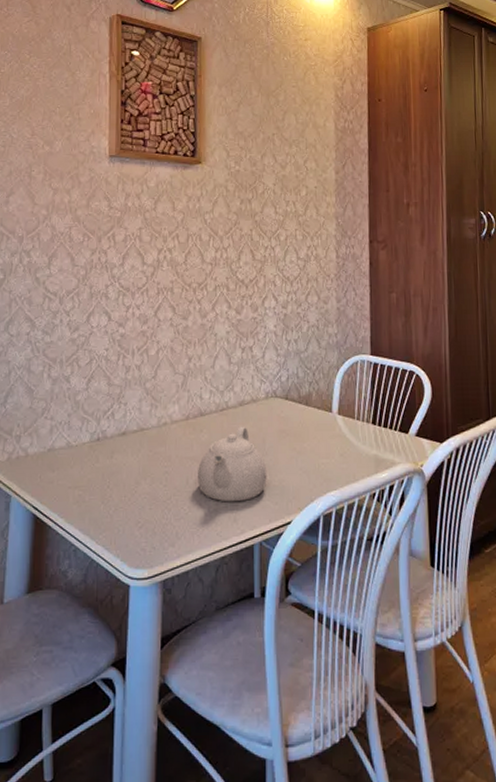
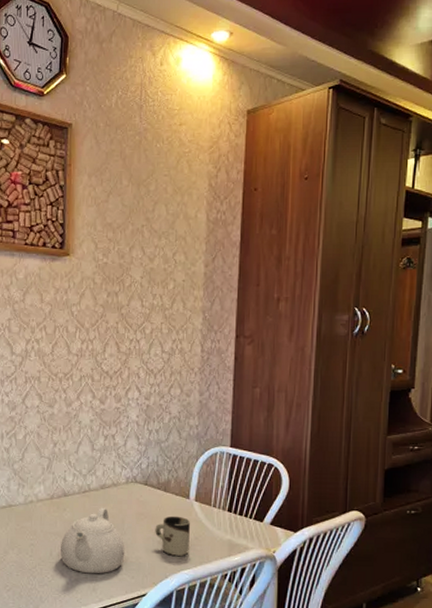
cup: none [298,431,335,477] -> present [155,516,190,557]

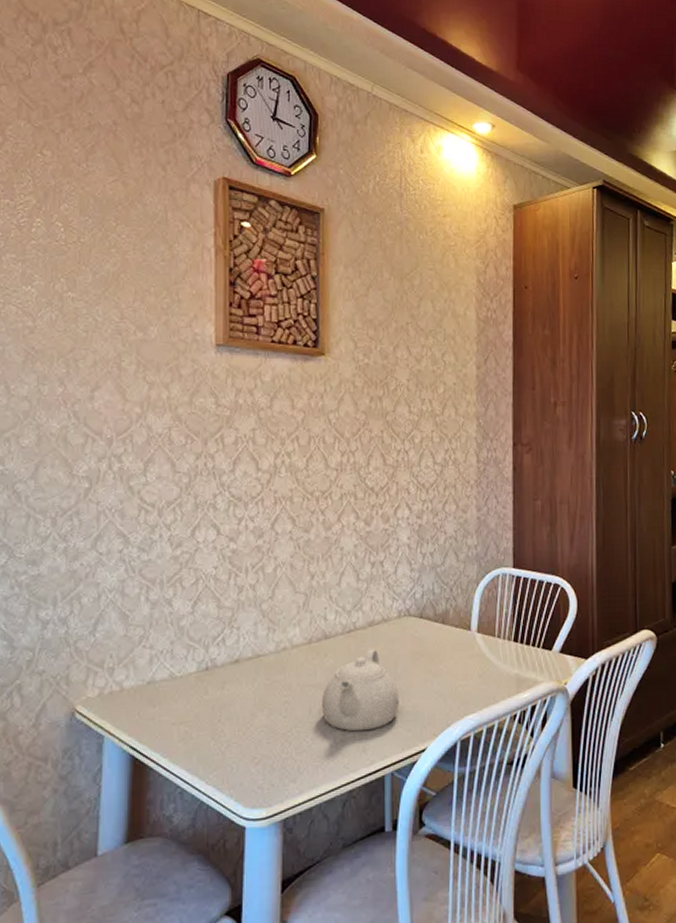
cup: present [155,516,190,557] -> none [433,651,473,700]

